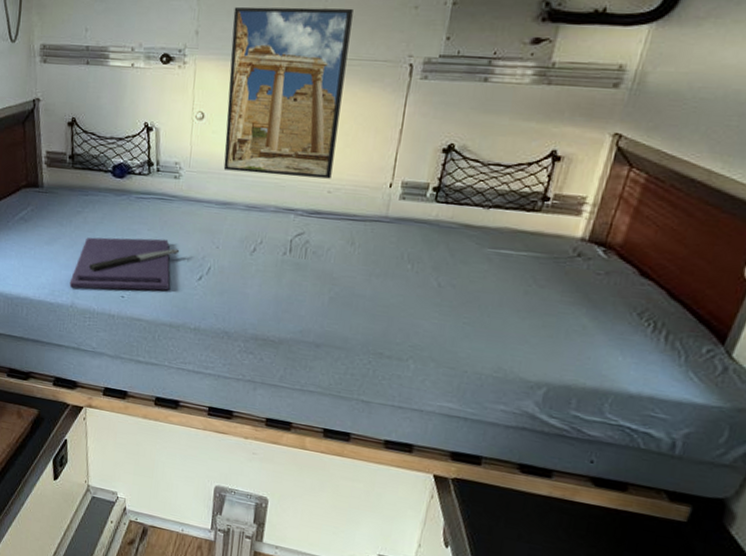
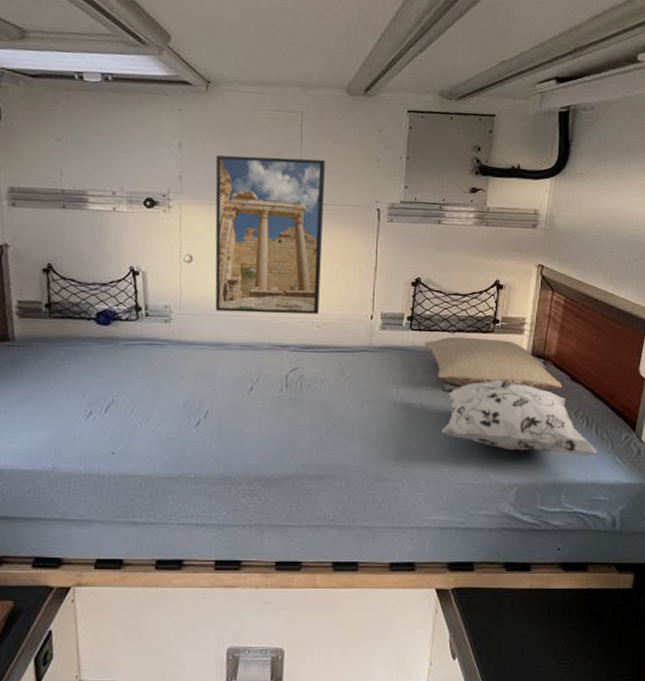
cutting board: present [69,237,180,291] -> none [49,386,175,450]
pillow: none [450,212,627,284] -> present [424,336,563,390]
decorative pillow: none [460,265,664,365] -> present [441,379,597,456]

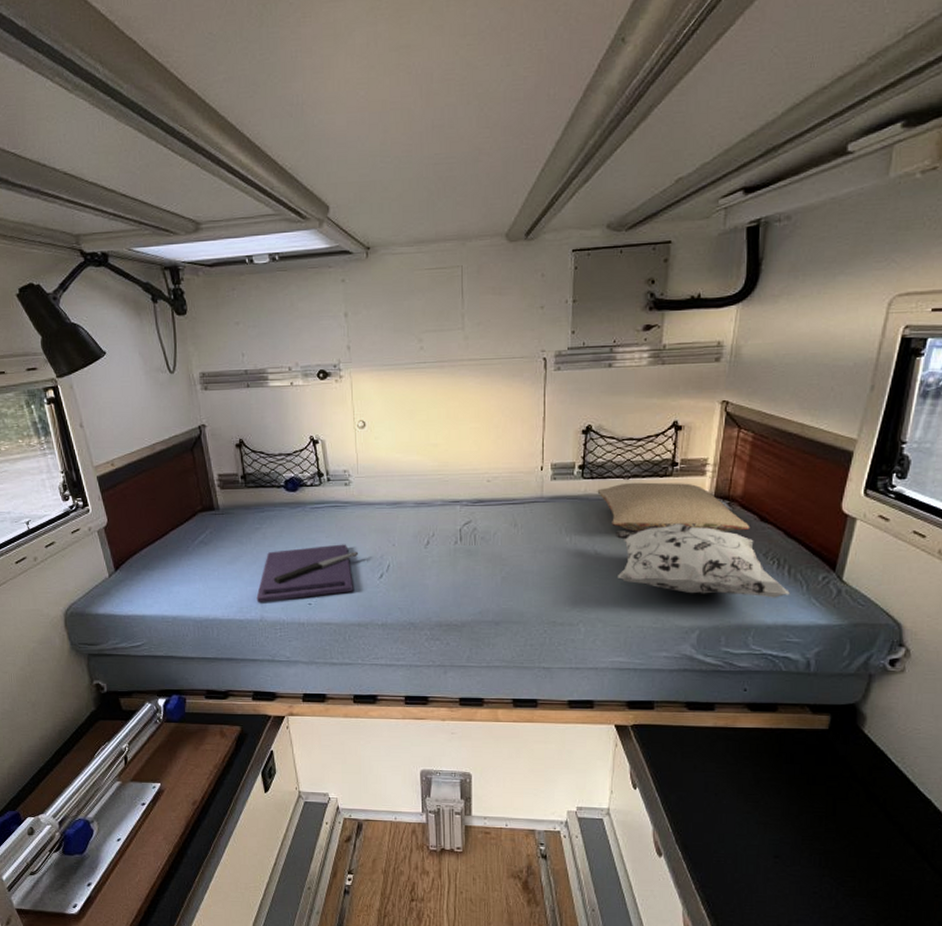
cutting board: none [49,386,175,450] -> present [256,544,359,602]
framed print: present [215,155,325,314] -> none [380,313,488,472]

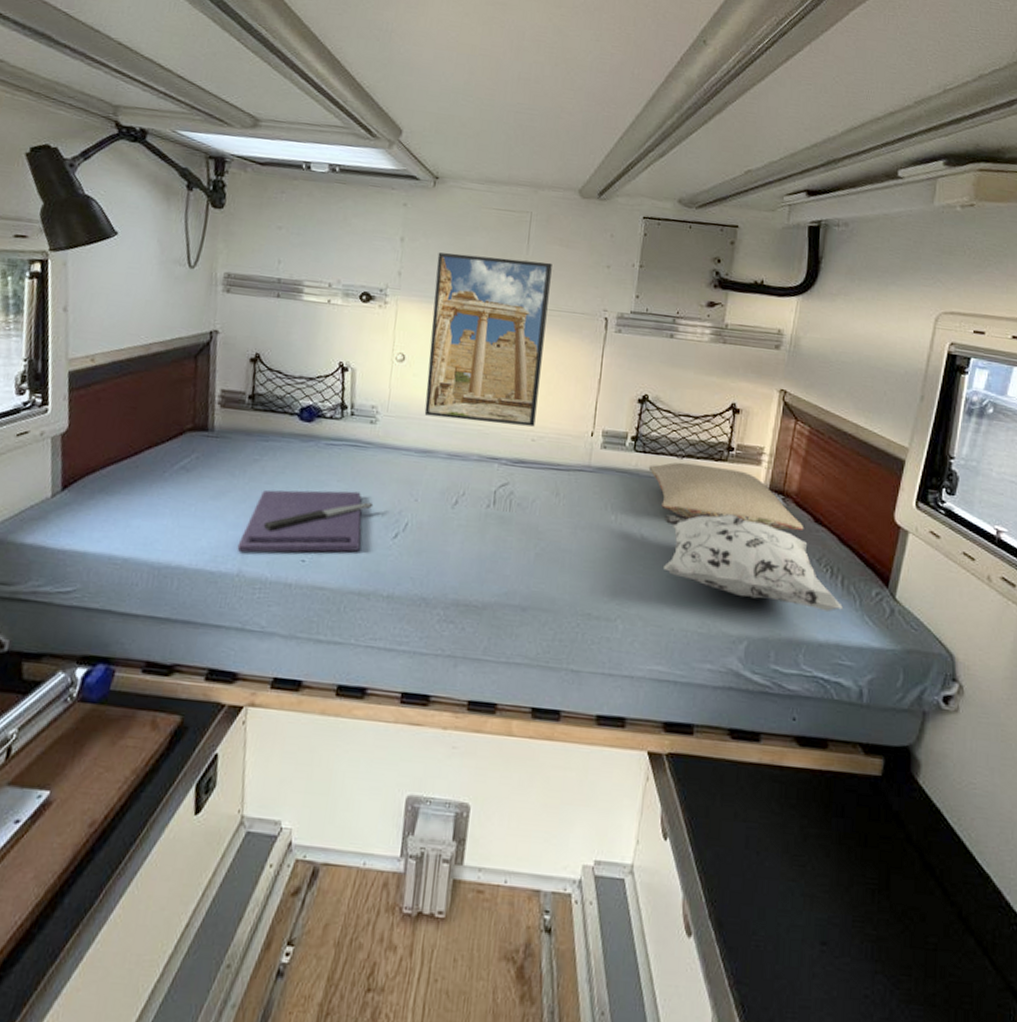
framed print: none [380,313,488,472] -> present [424,252,552,427]

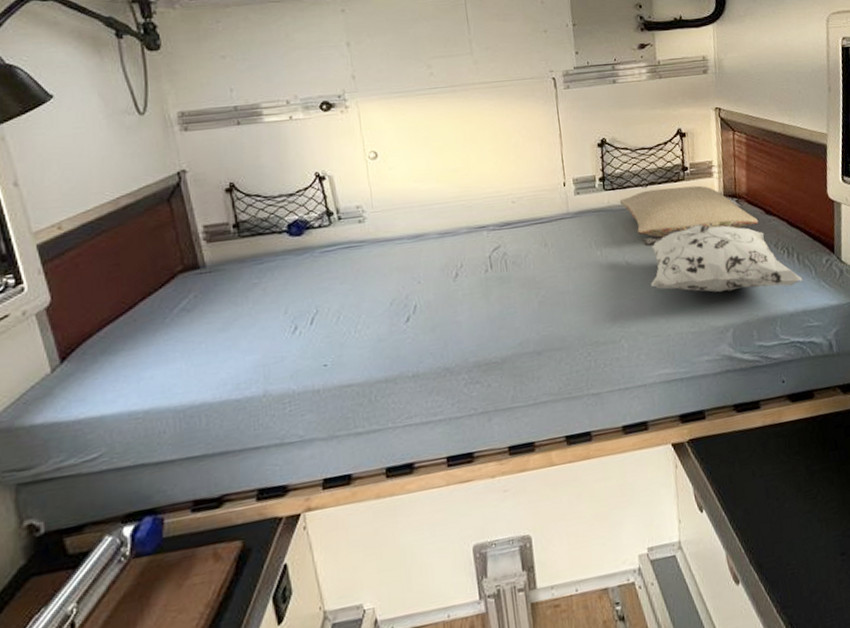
cutting board: present [237,489,374,553] -> none [257,288,380,374]
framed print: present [424,252,552,427] -> none [386,38,512,203]

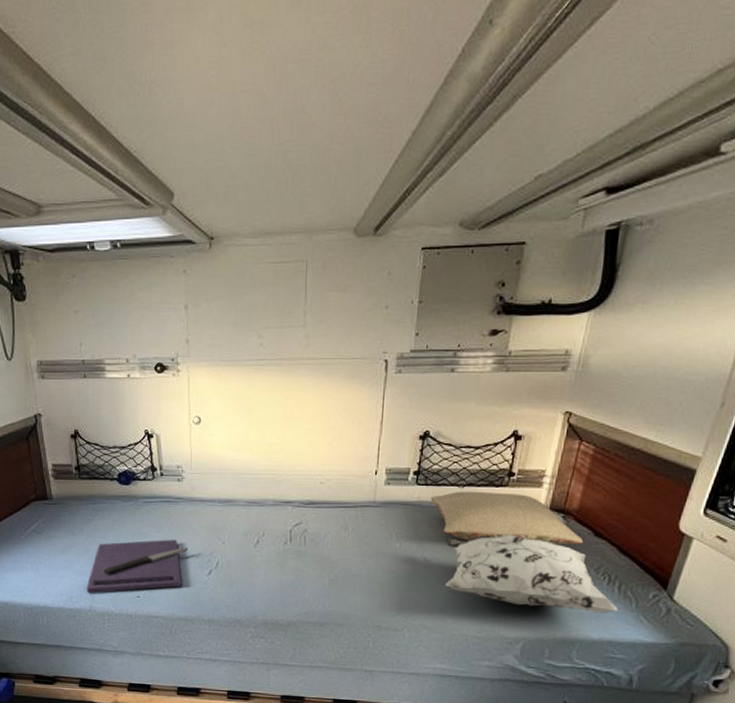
cutting board: none [257,288,380,374] -> present [86,539,189,593]

